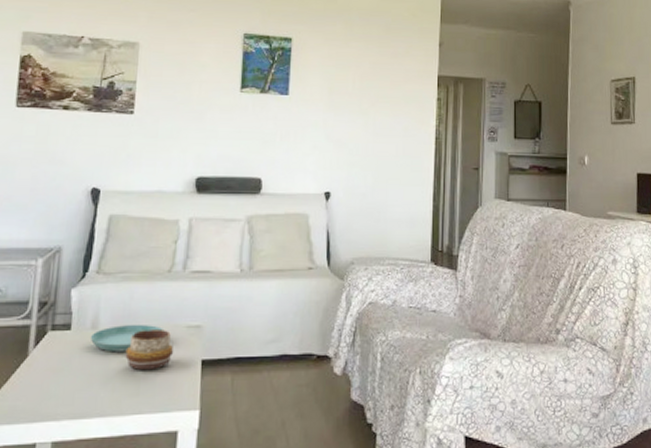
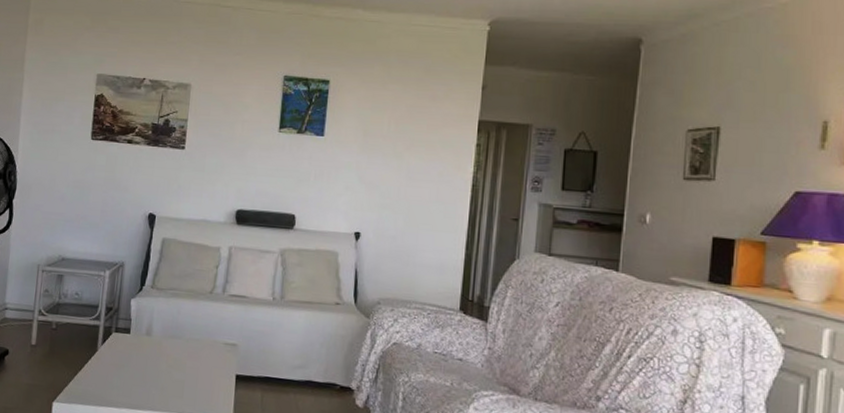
saucer: present [90,325,165,352] -> none [145,335,206,359]
decorative bowl: present [125,330,174,370] -> none [172,341,213,377]

